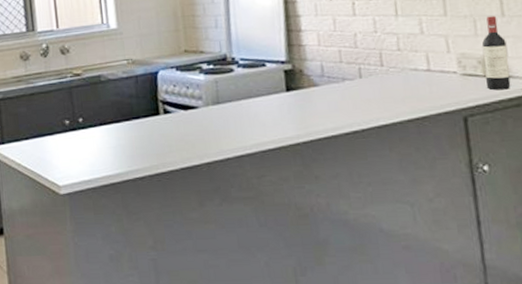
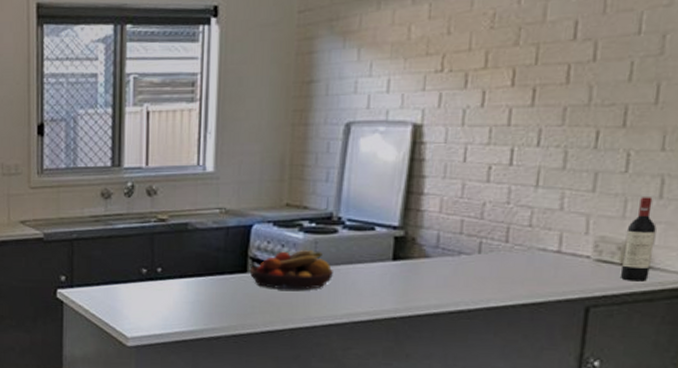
fruit bowl: none [161,88,236,128] -> present [249,249,333,290]

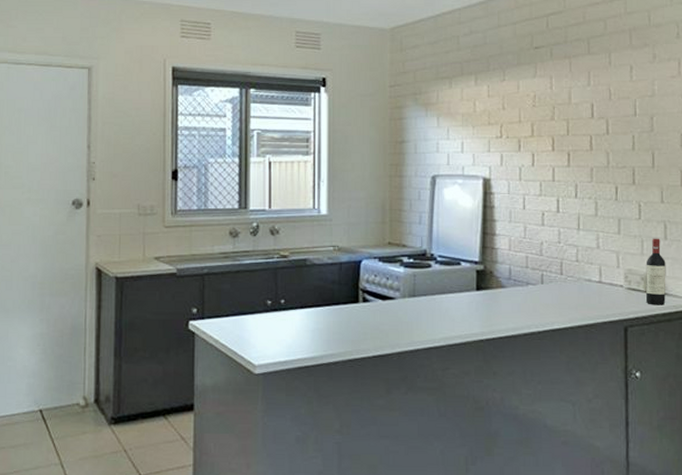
fruit bowl: present [249,249,333,290] -> none [361,281,430,318]

